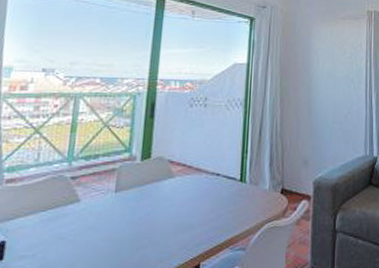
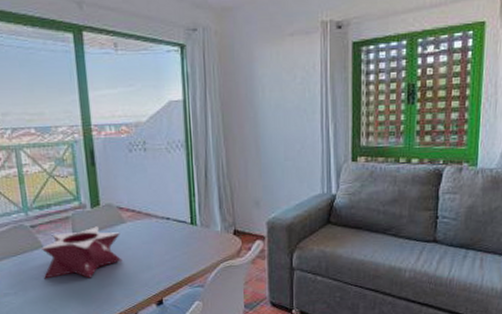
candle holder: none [72,180,167,239] -> present [40,226,123,279]

